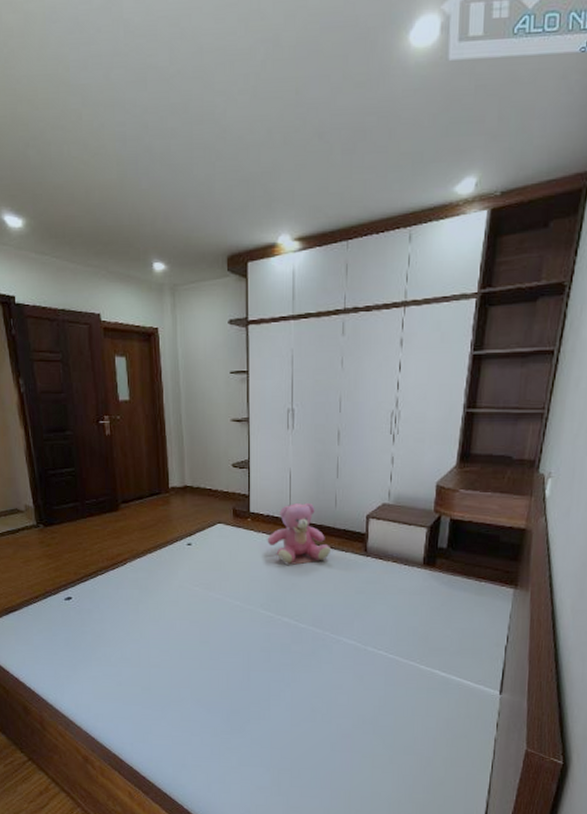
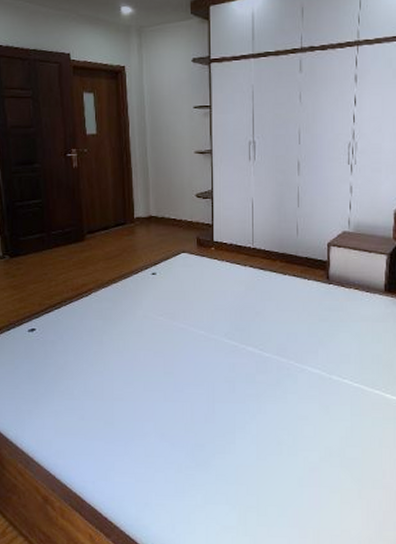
teddy bear: present [267,502,332,566] -> none [230,231,294,294]

